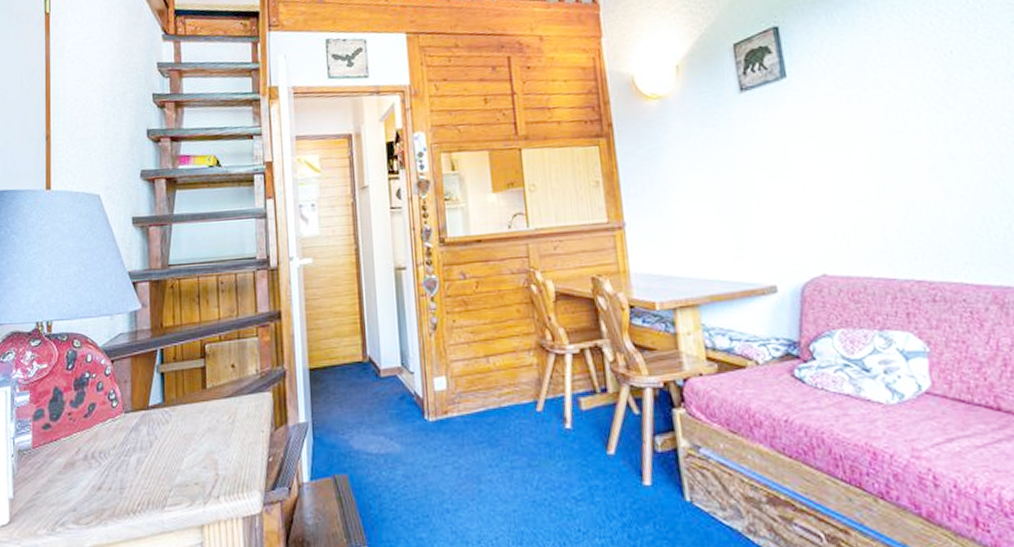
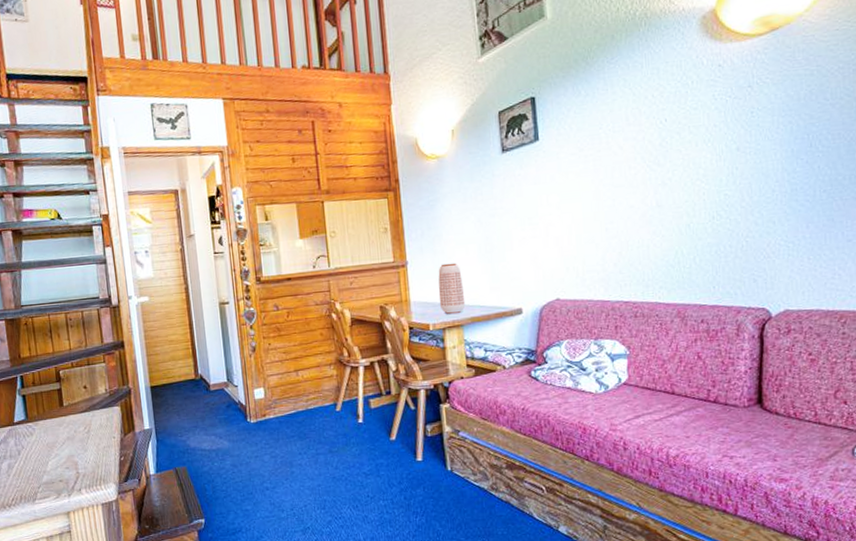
vase: none [664,225,702,291] -> present [438,263,466,315]

